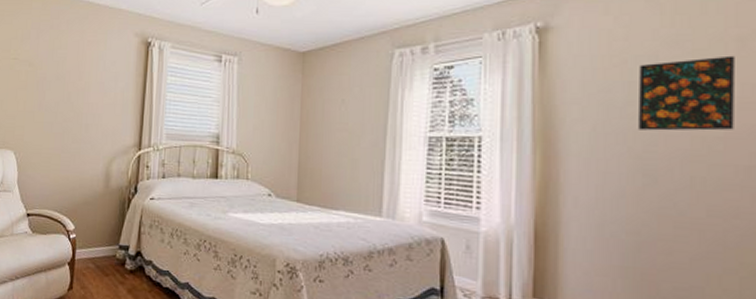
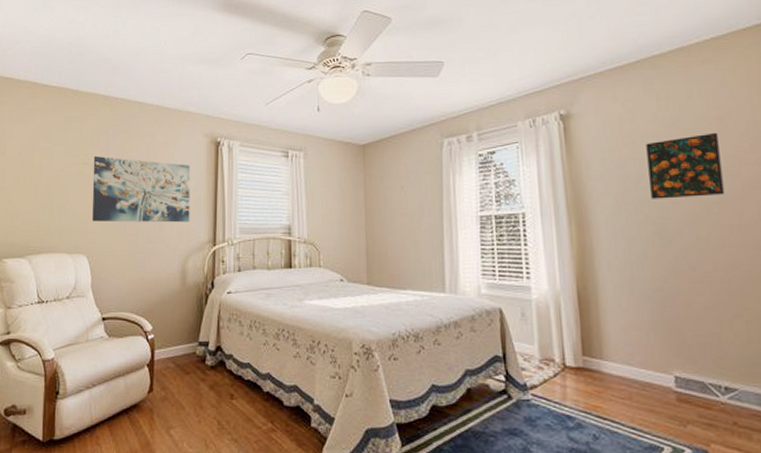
wall art: none [20,51,119,125] -> present [92,155,191,223]

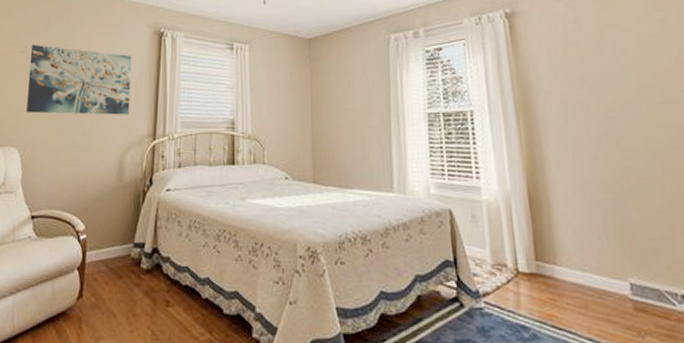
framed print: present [646,132,725,199] -> none [590,33,670,99]

